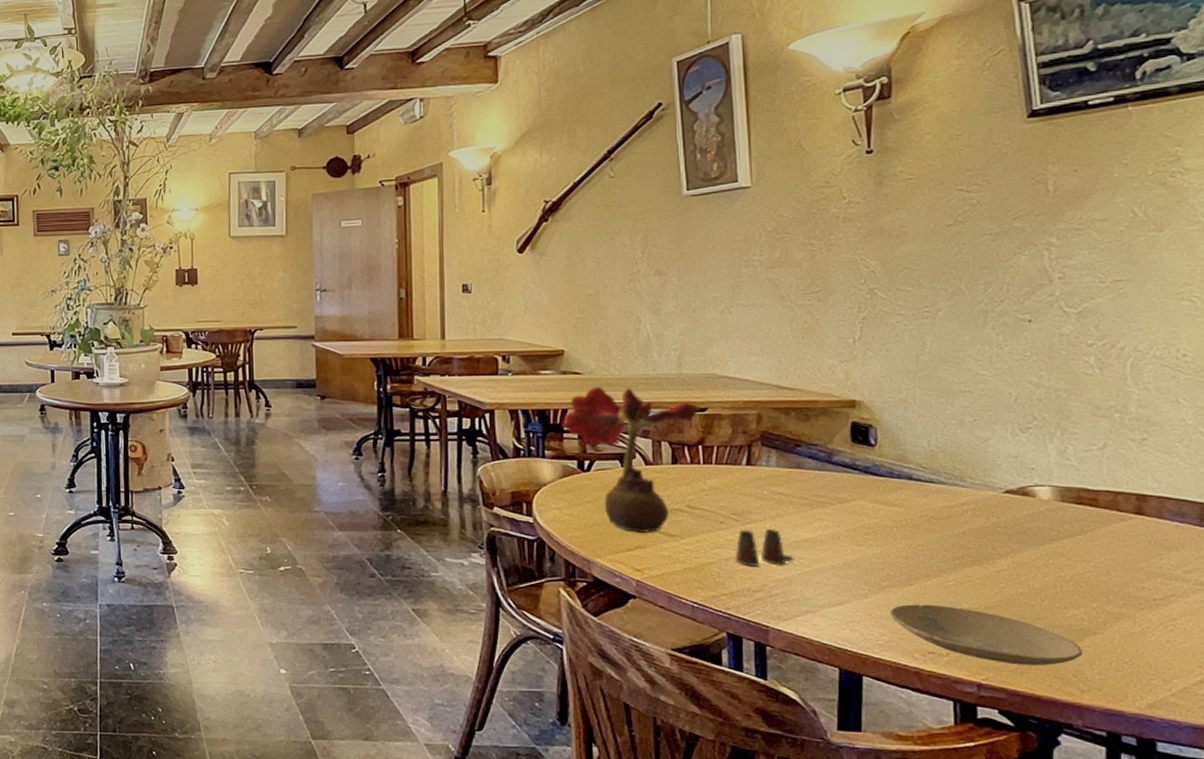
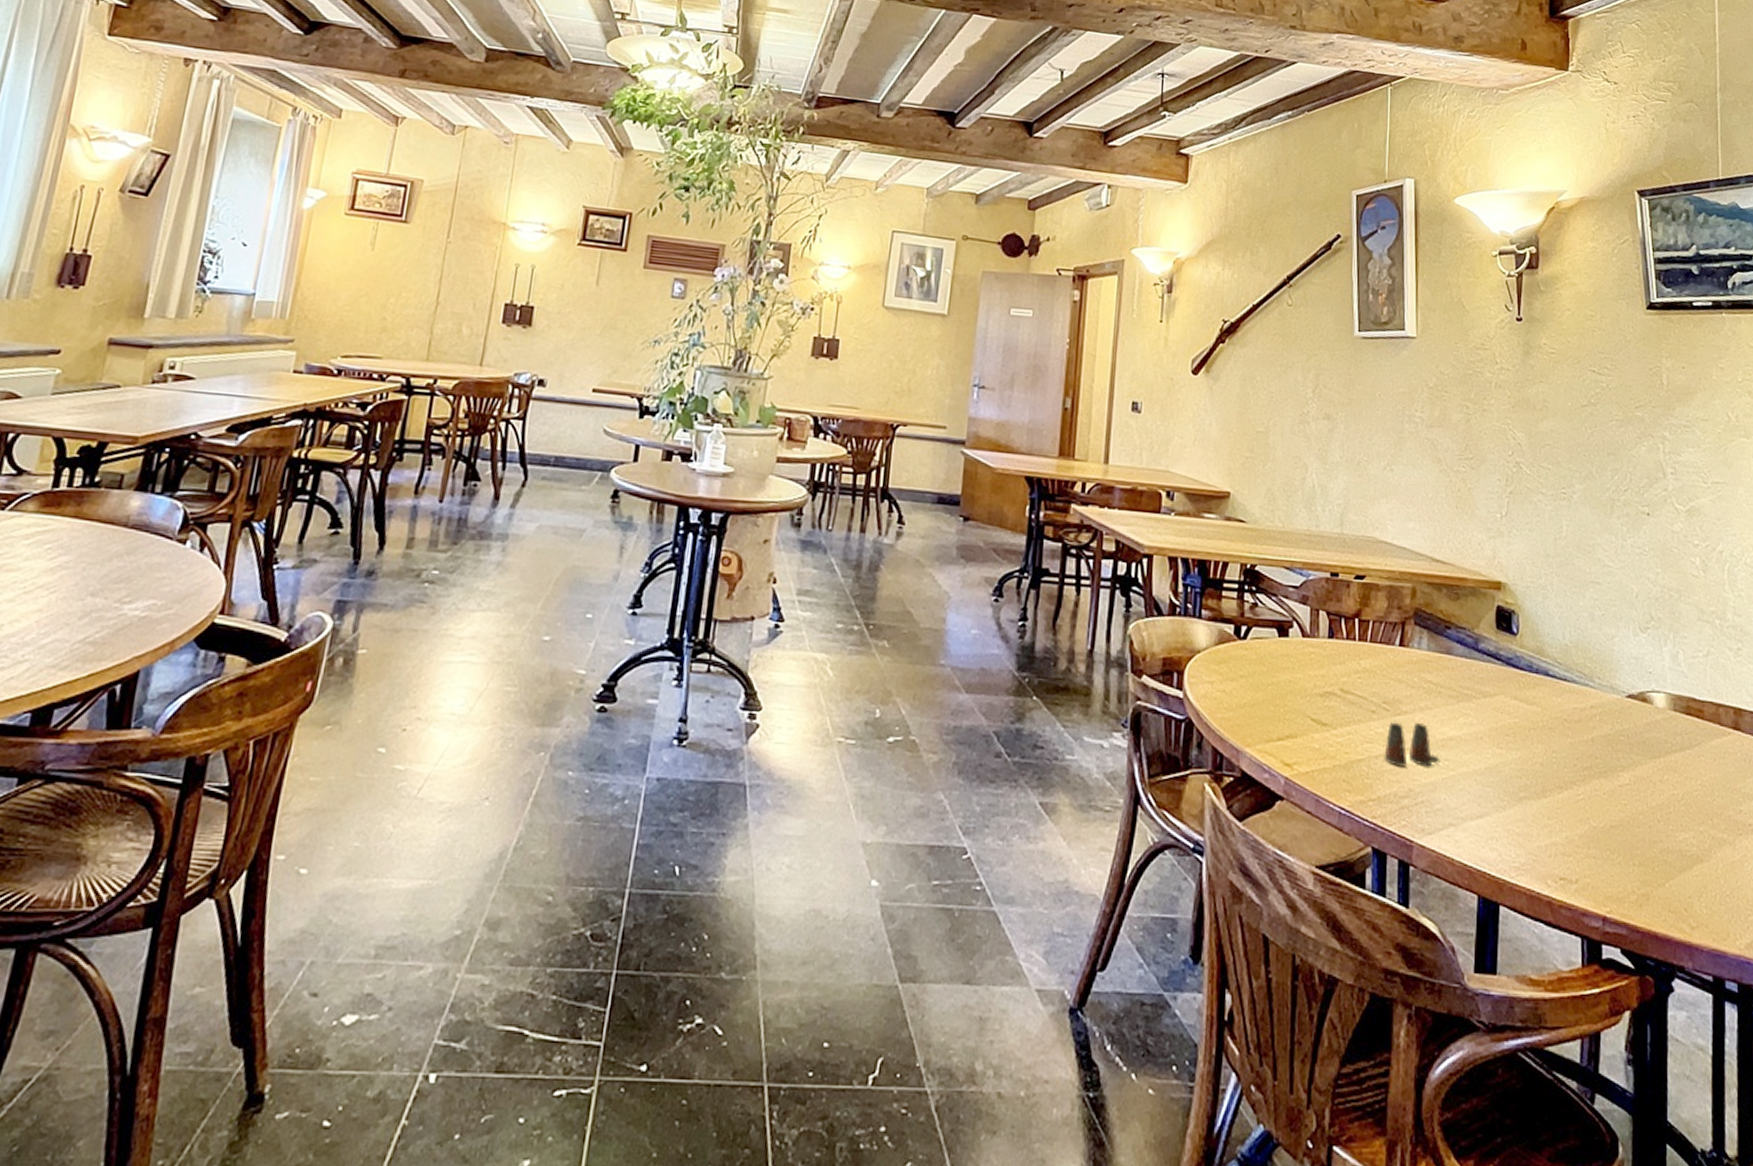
flower: present [562,386,701,532] -> none [1222,538,1360,719]
plate: present [889,604,1084,665] -> none [1525,820,1693,897]

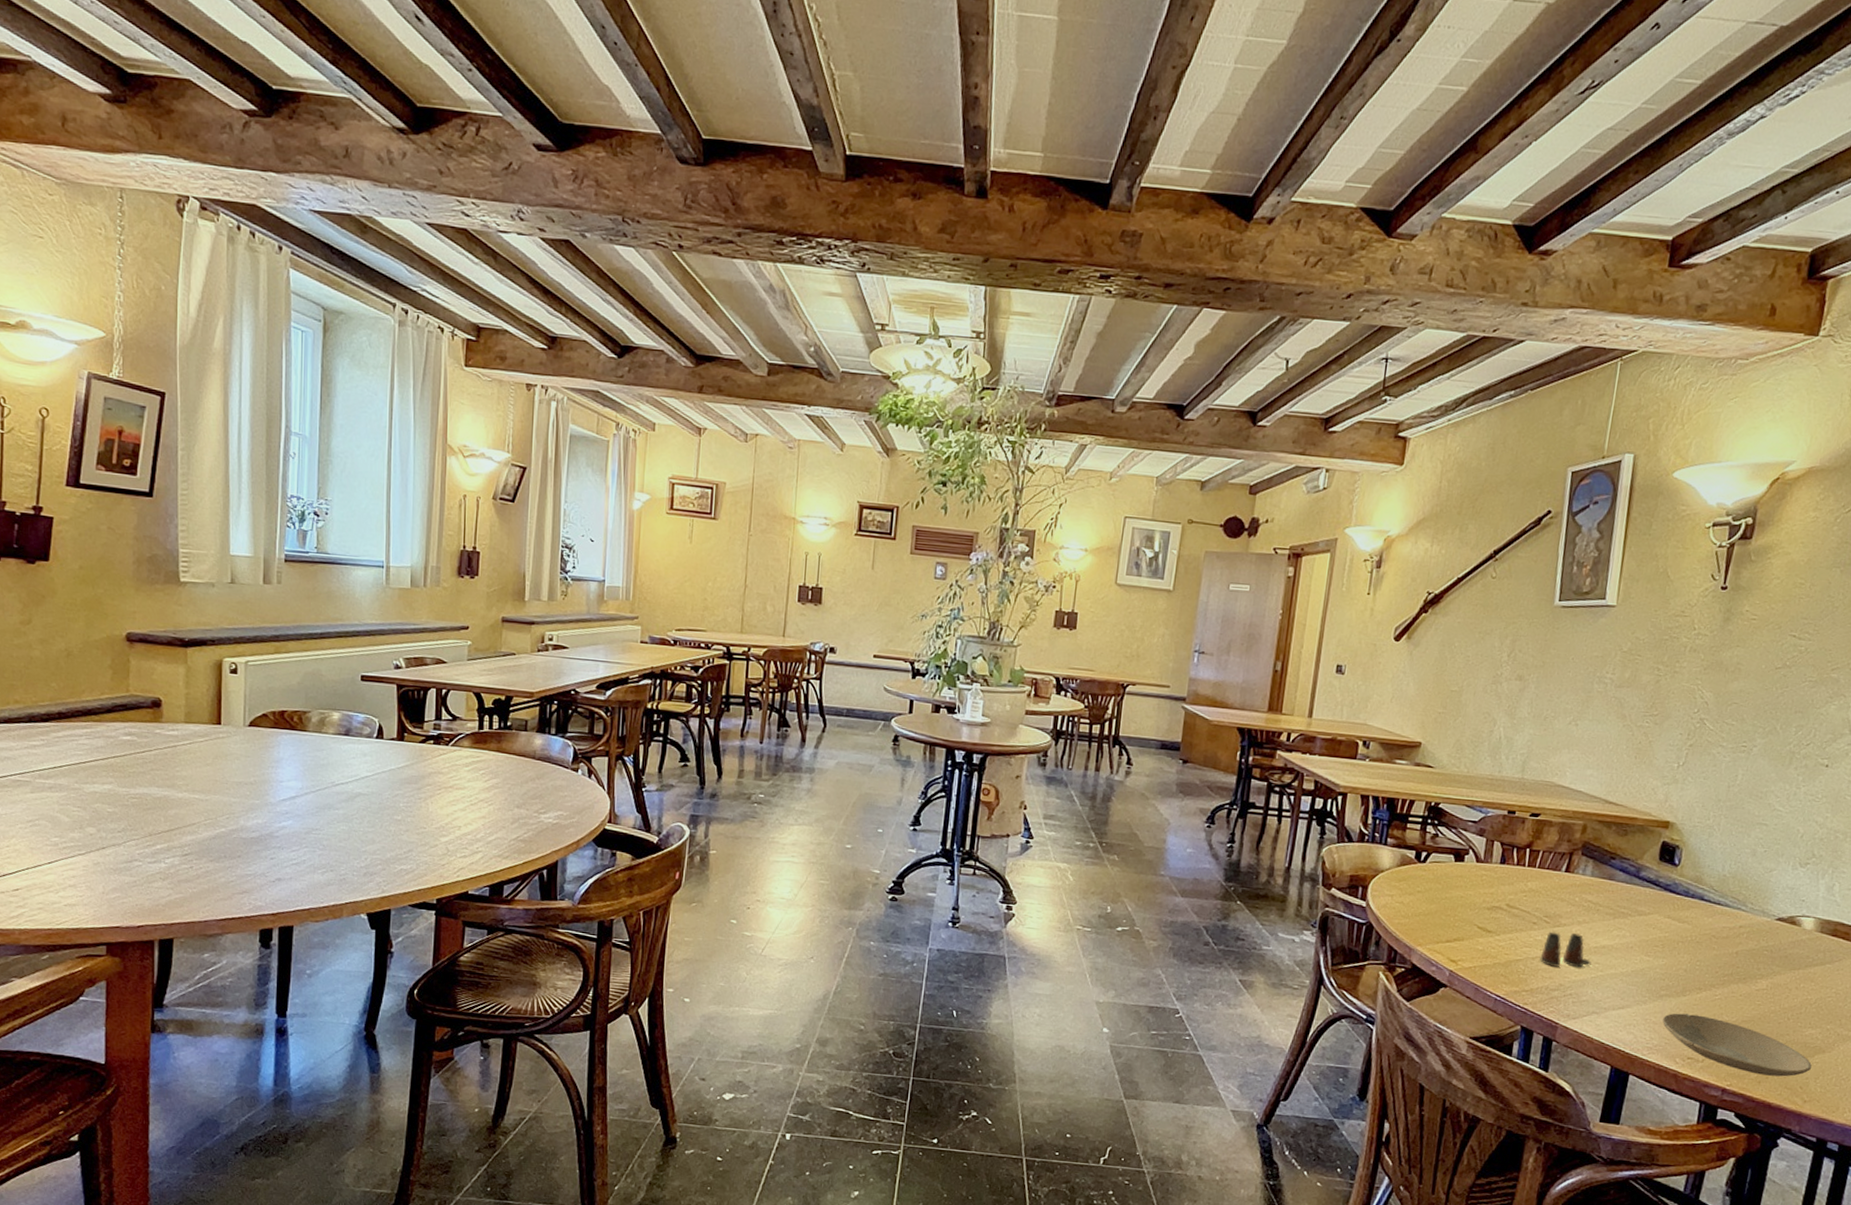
plate: none [1525,820,1693,897] -> present [1662,1013,1812,1077]

